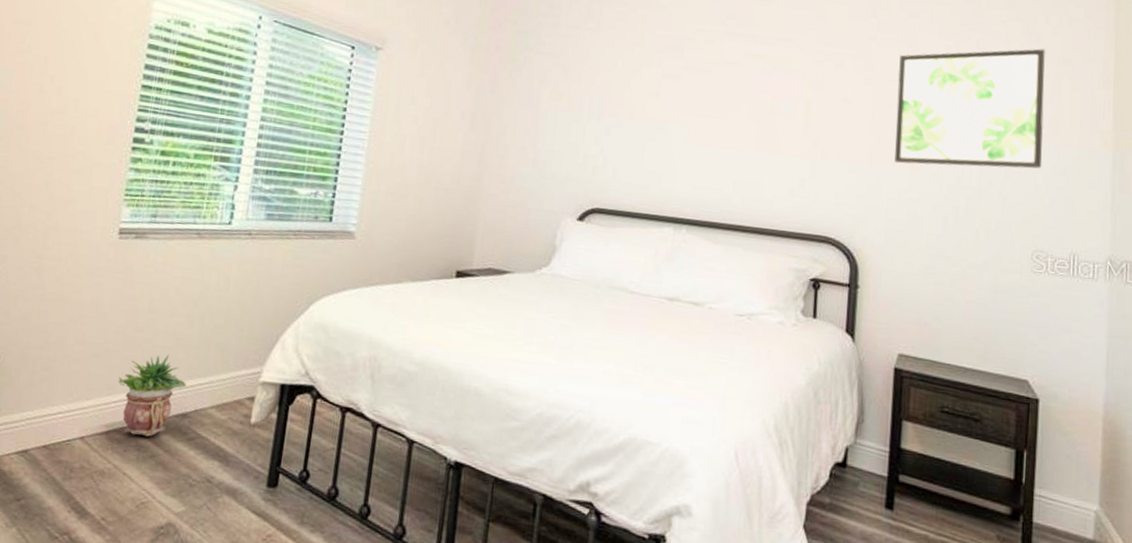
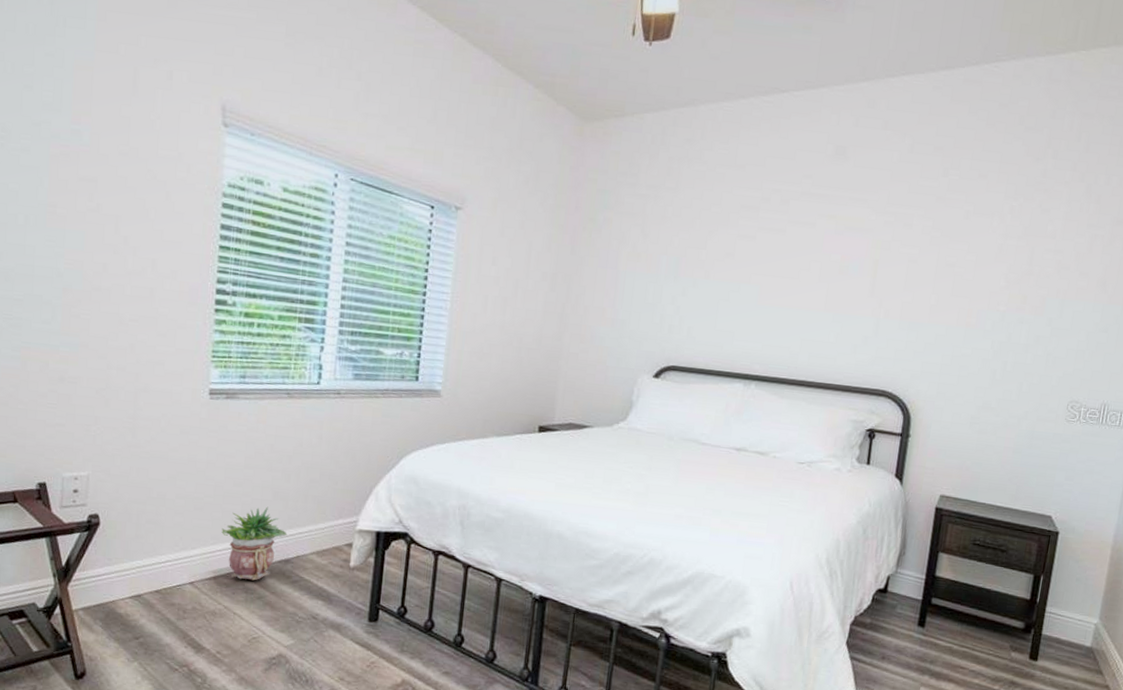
wall art: present [893,48,1046,169] -> none [951,209,1103,326]

